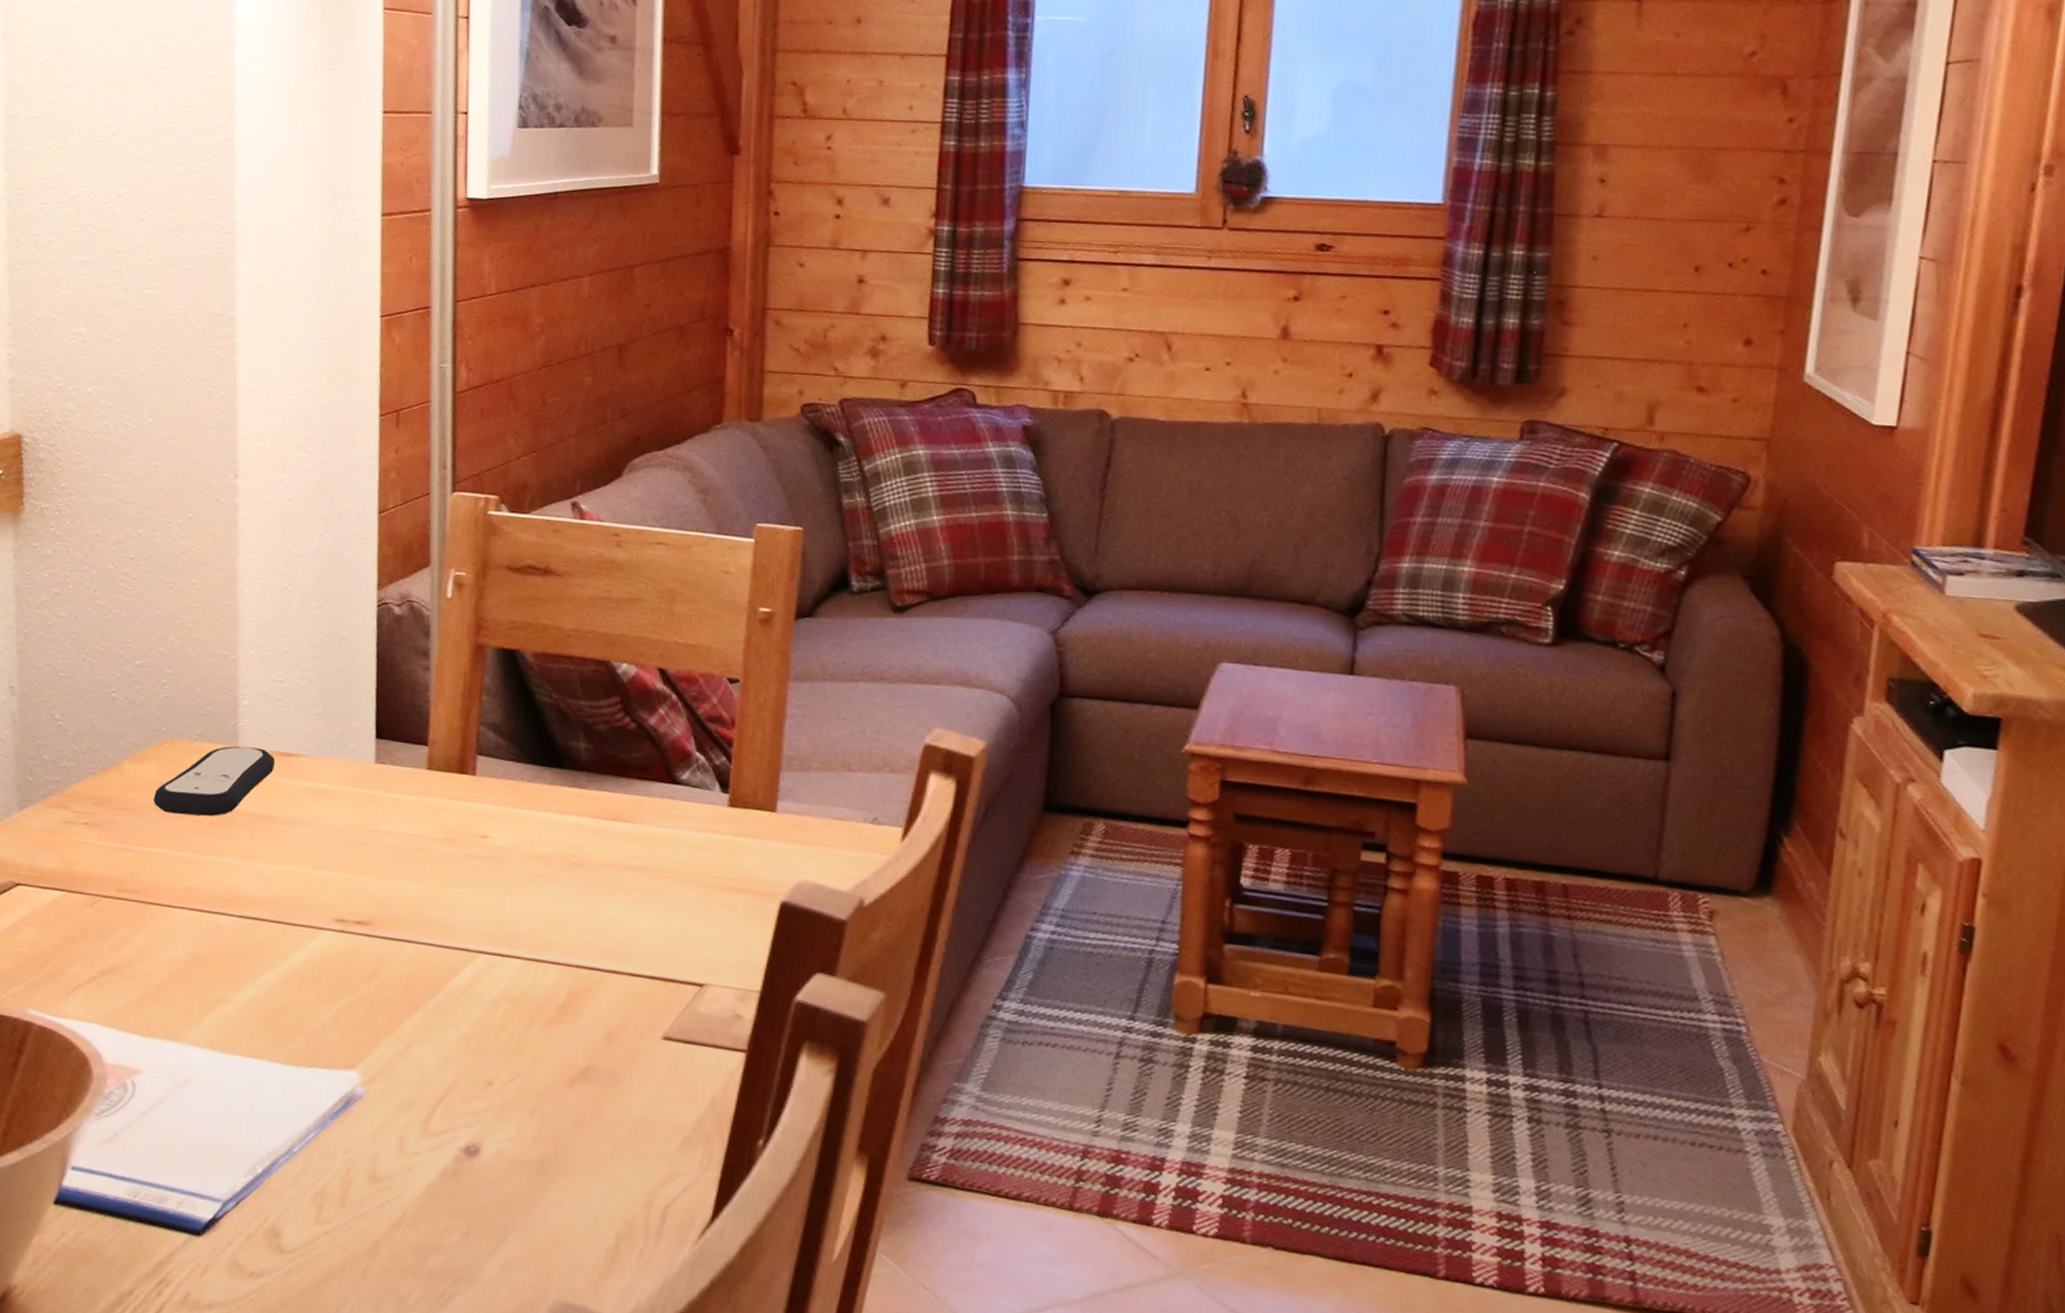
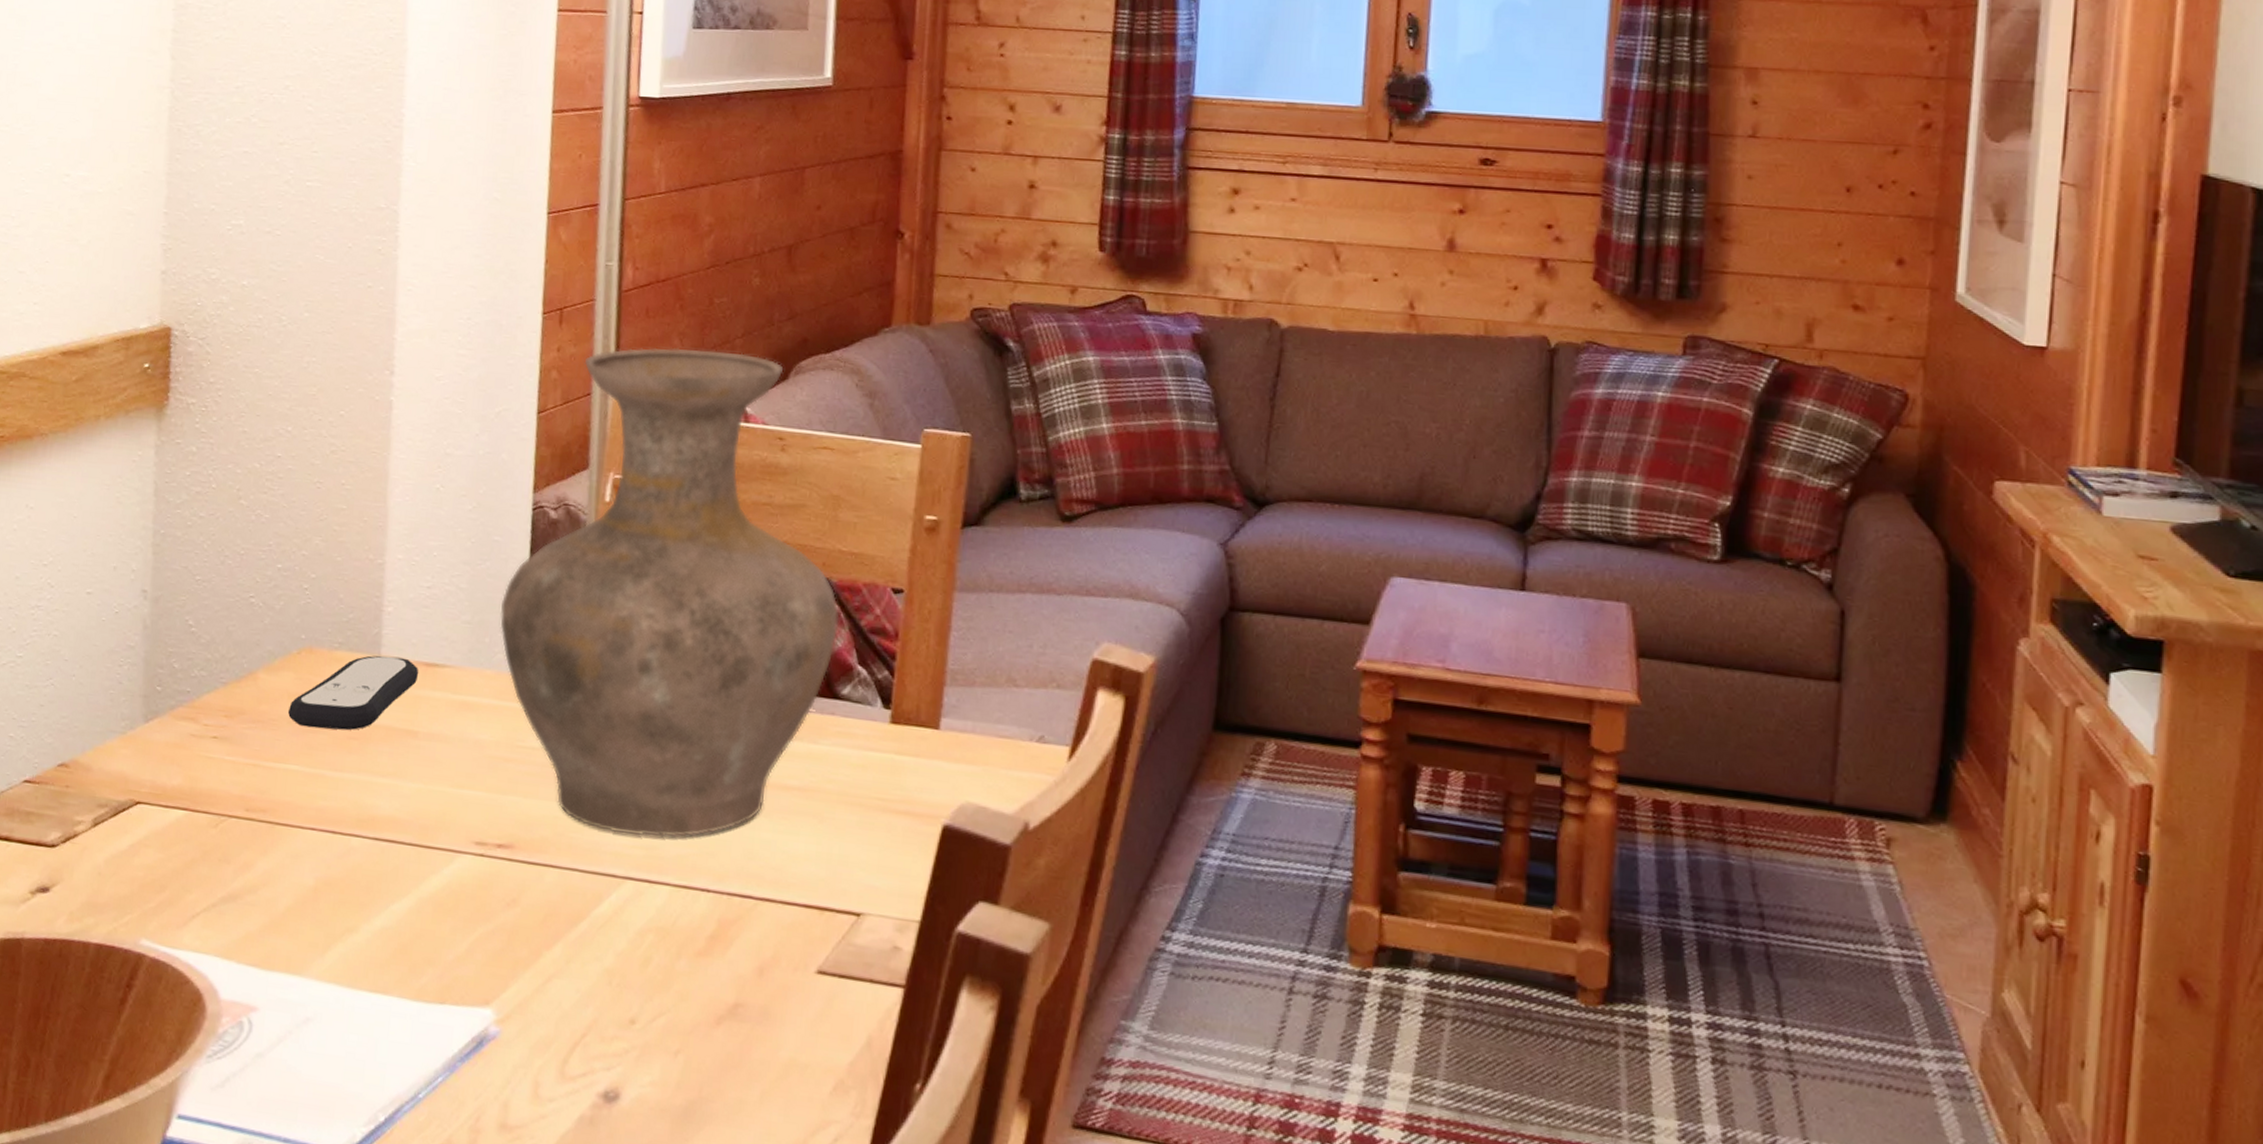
vase: none [350,447,676,915] -> present [500,348,839,838]

